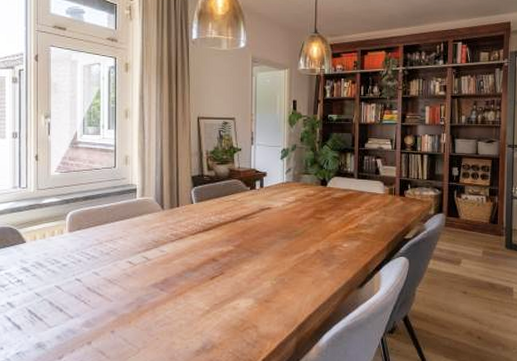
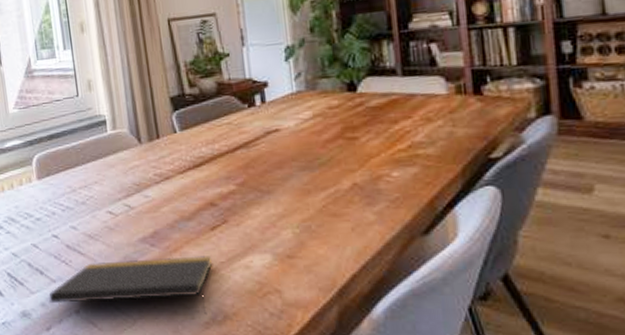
notepad: none [65,299,209,345] -> present [49,256,212,316]

